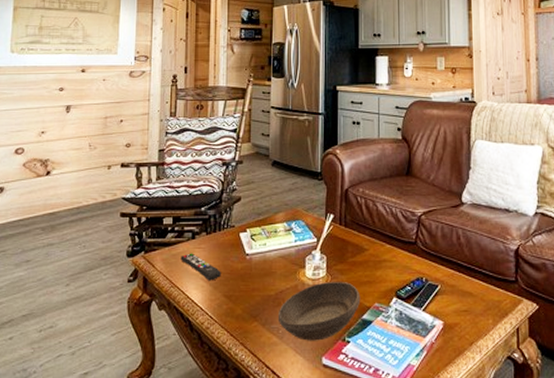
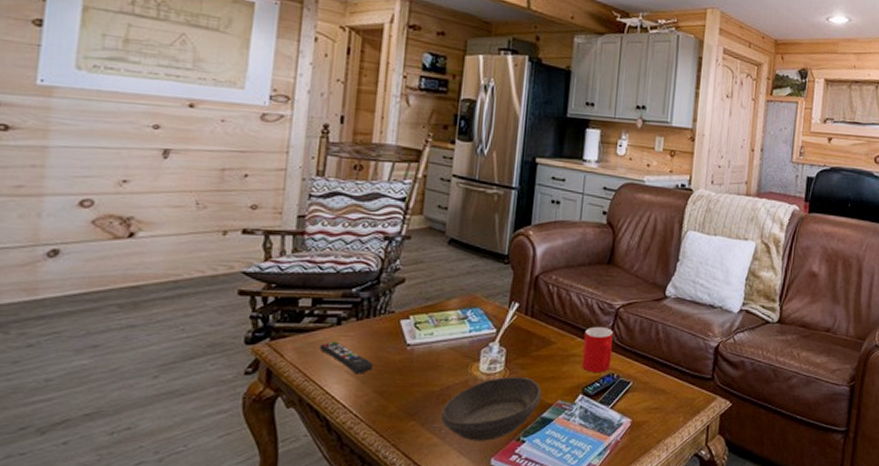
cup: none [393,233,419,276] -> present [582,326,614,372]

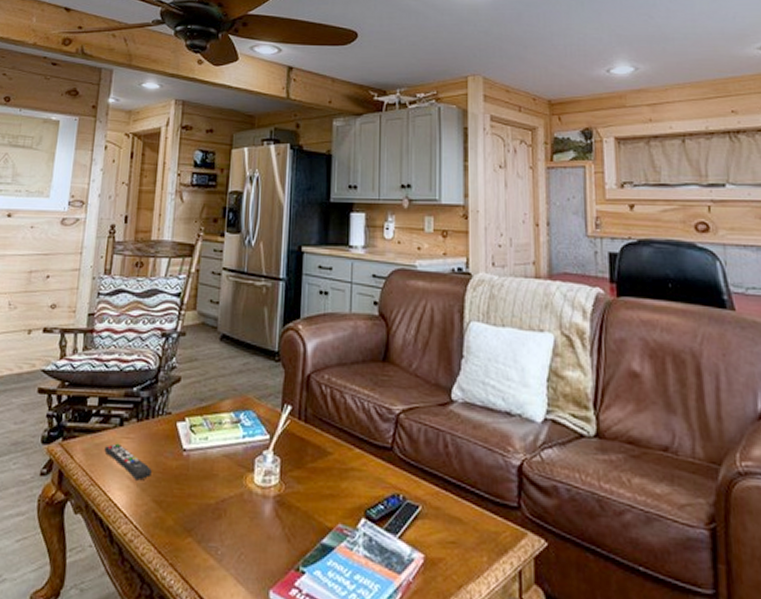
bowl: present [441,377,543,441] -> none [217,492,321,569]
cup: present [582,326,614,372] -> none [363,435,396,492]

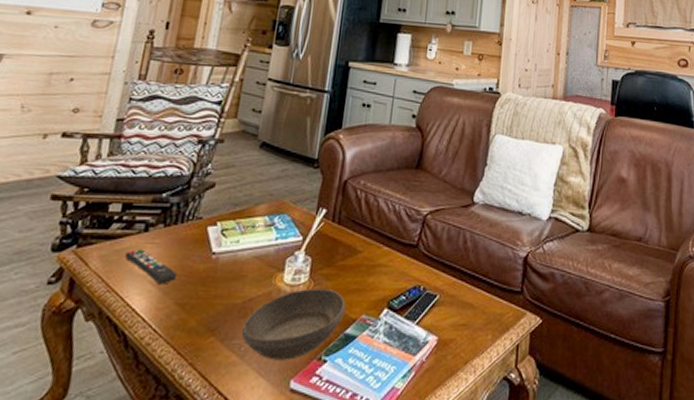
bowl: none [217,492,321,569] -> present [241,289,347,360]

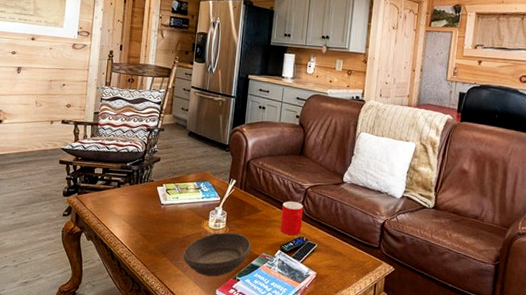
remote control: present [124,249,177,285] -> none [107,198,140,222]
cup: none [388,234,421,284] -> present [280,201,304,235]

